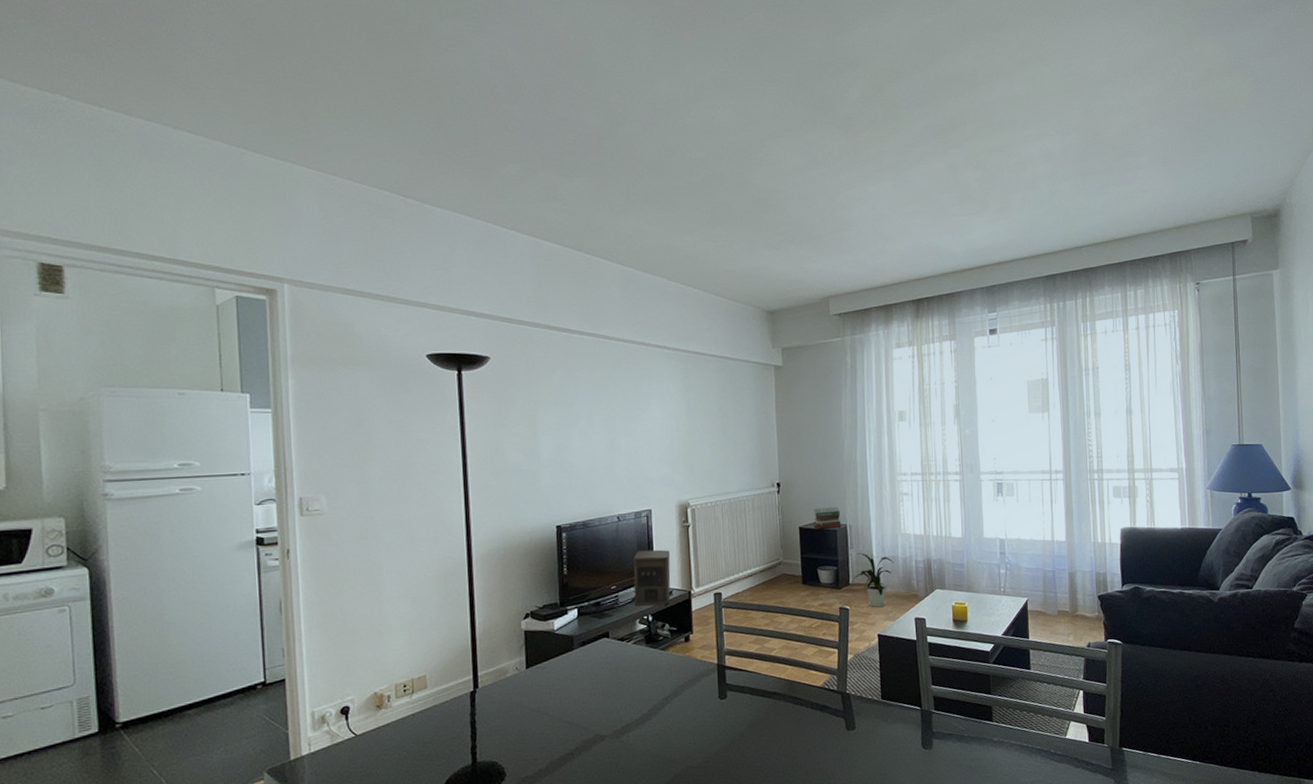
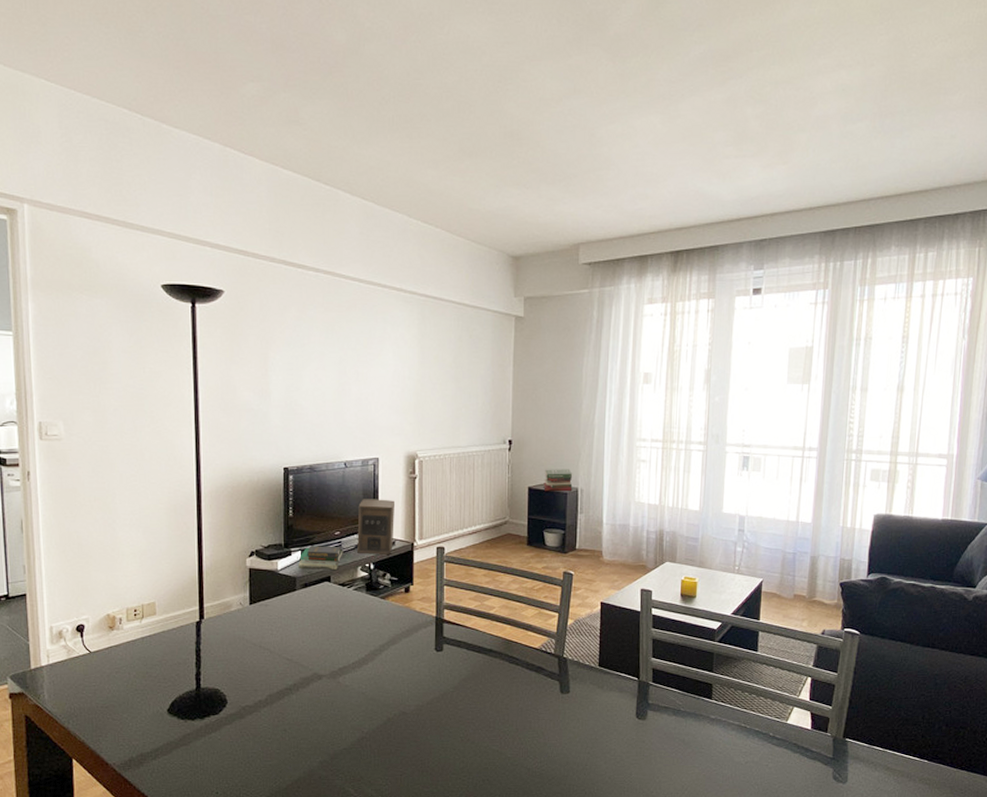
books: none [575,601,621,628] -> present [298,546,343,569]
house plant: present [853,553,894,607] -> none [580,518,624,574]

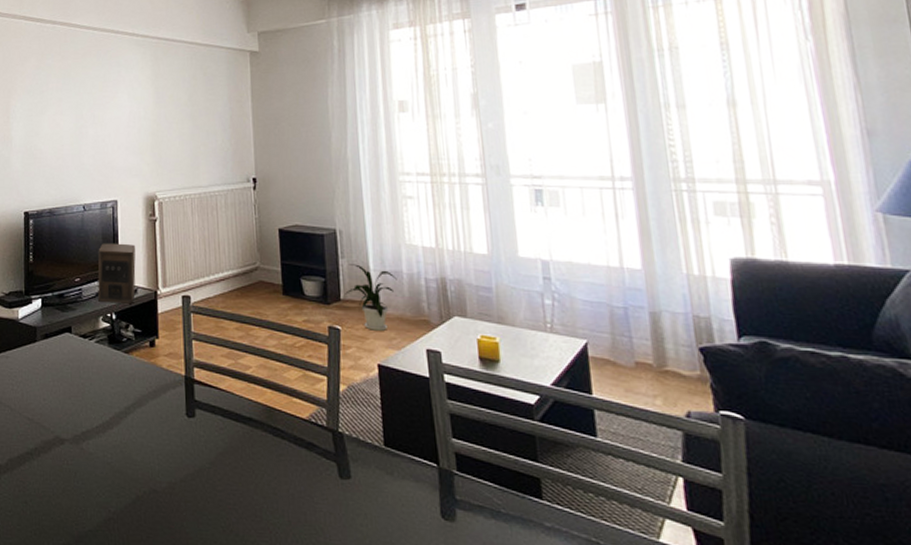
books: present [298,546,343,569] -> none [39,293,84,319]
books: present [543,469,573,492] -> none [295,208,330,234]
house plant: none [580,518,624,574] -> present [345,264,397,331]

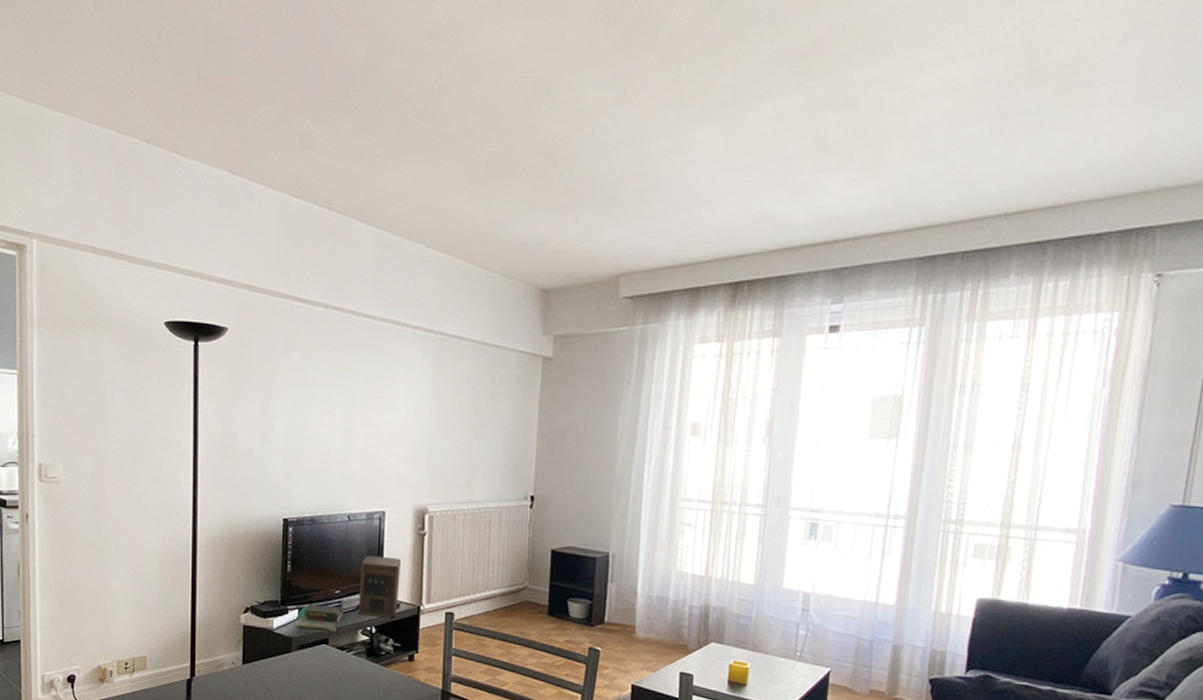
books: none [39,293,84,319] -> present [295,604,343,631]
house plant: present [345,264,397,331] -> none [609,588,663,653]

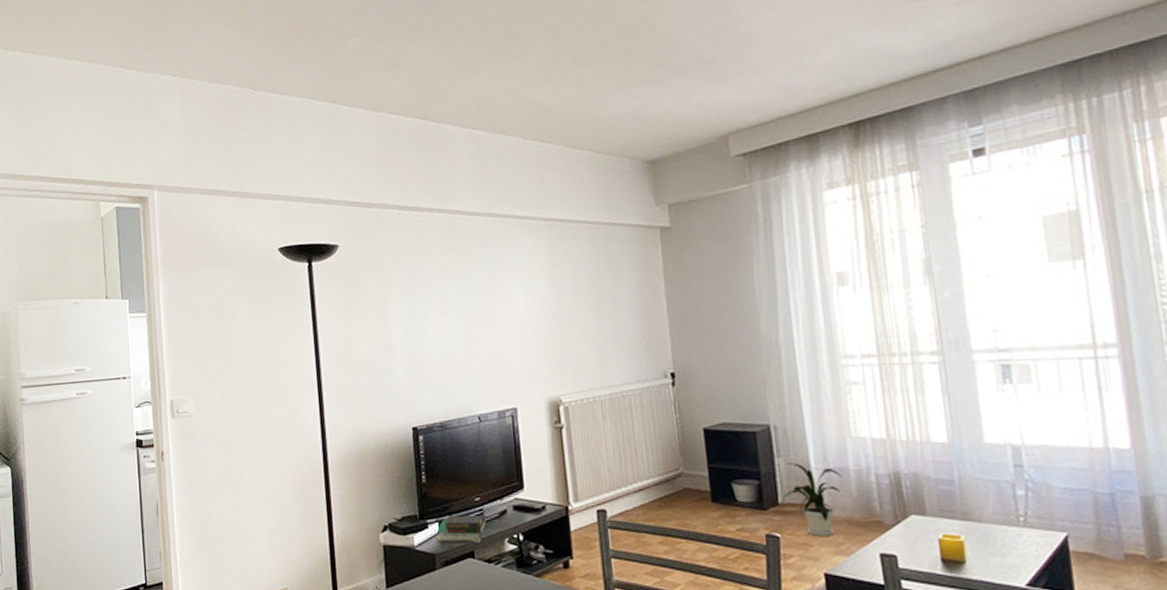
speaker: present [358,555,401,618] -> none [498,455,544,523]
house plant: none [609,588,663,653] -> present [783,463,843,536]

